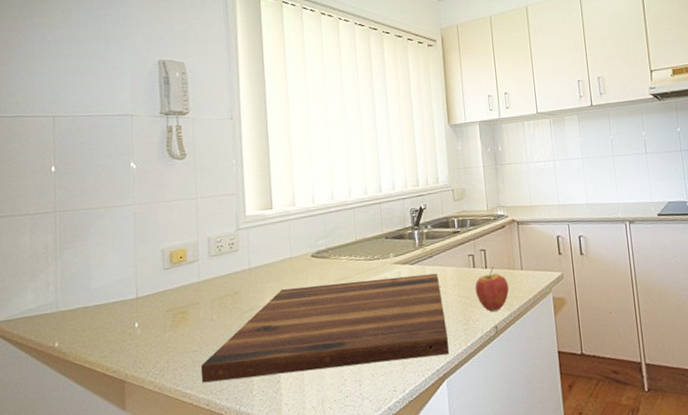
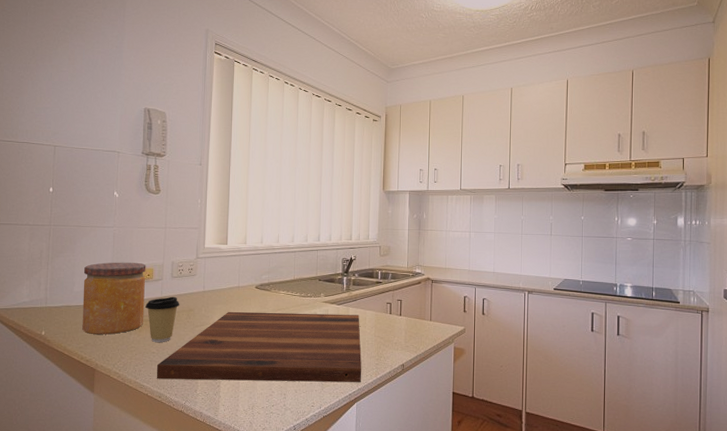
jar: none [101,243,180,338] -> present [82,262,146,335]
coffee cup: none [180,279,223,338] -> present [145,296,180,342]
fruit: present [475,266,509,312] -> none [389,315,418,352]

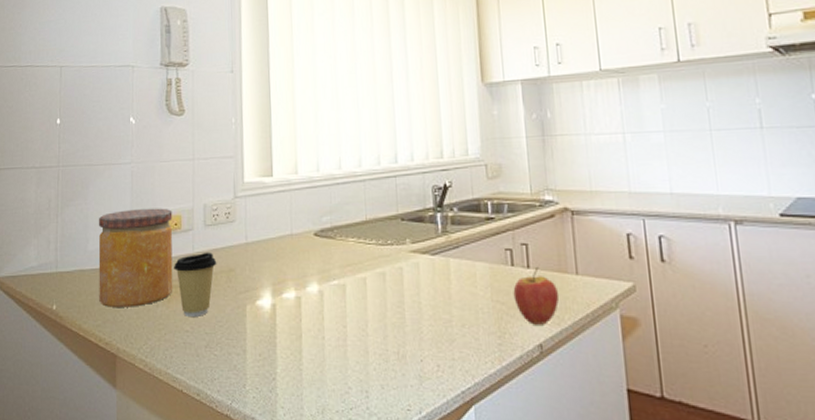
cutting board: present [156,311,361,383] -> none [192,268,478,374]
fruit: none [389,315,418,352] -> present [513,266,560,325]

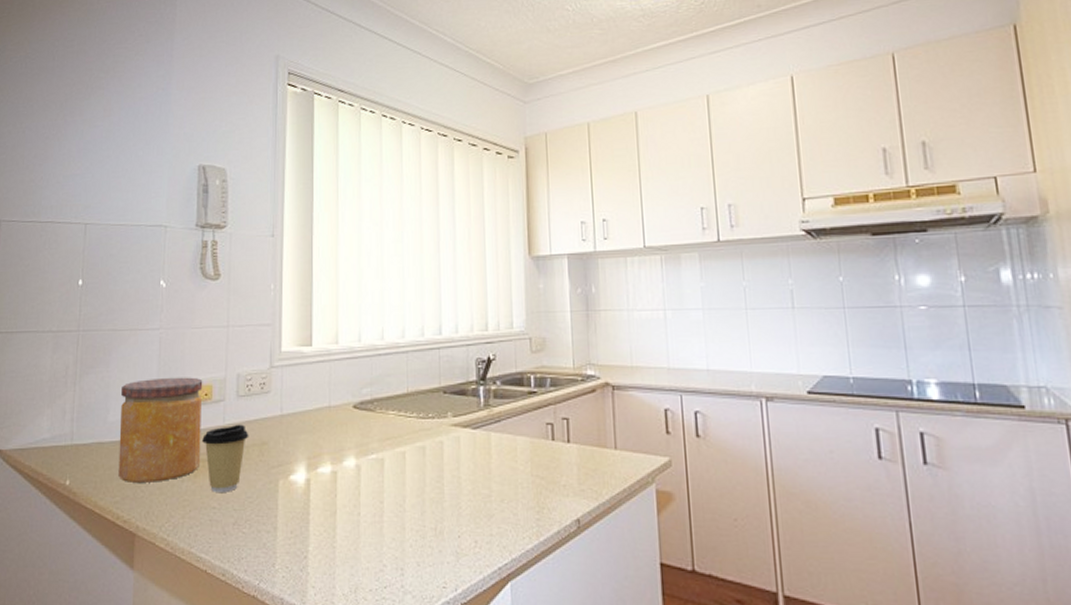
fruit: present [513,266,560,325] -> none [553,441,598,500]

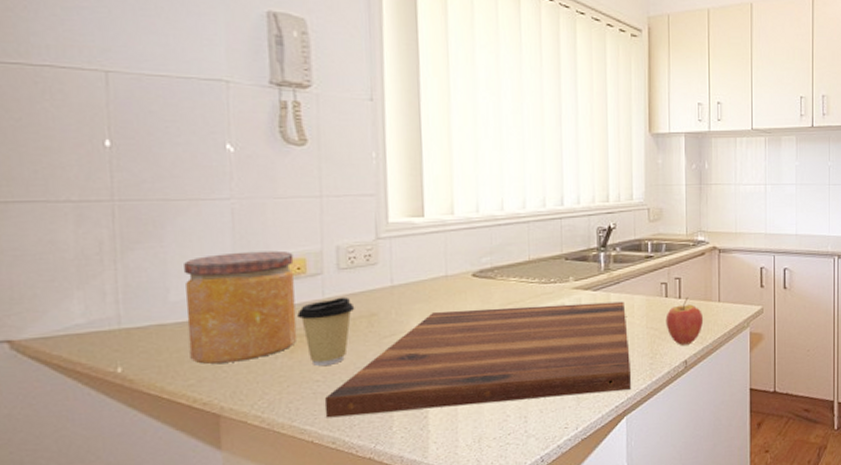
cutting board: none [218,443,515,550] -> present [324,301,631,418]
fruit: none [553,441,598,500] -> present [665,296,704,345]

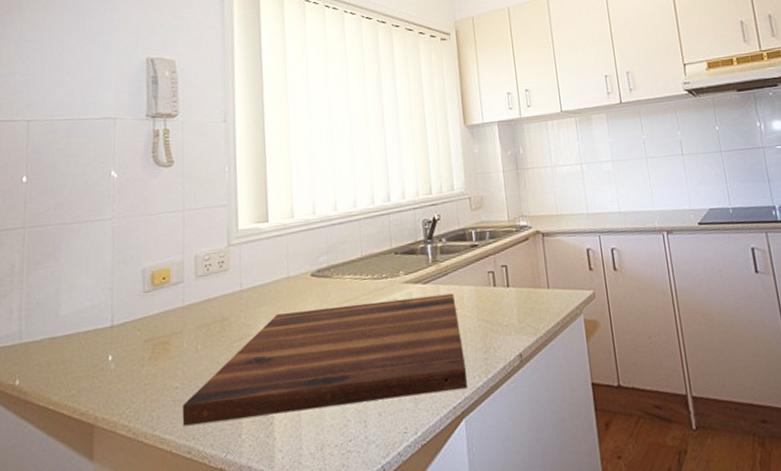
jar: present [184,250,298,364] -> none [73,262,161,374]
coffee cup: present [297,296,355,366] -> none [162,303,210,373]
fruit: present [665,296,704,345] -> none [496,284,535,337]

